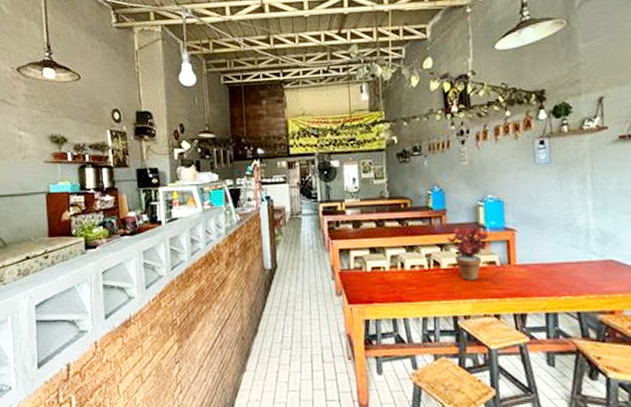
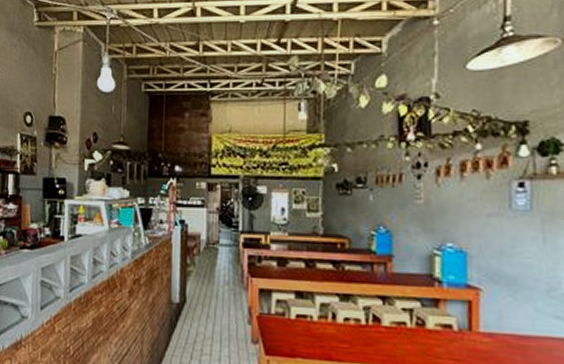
potted plant: present [447,228,489,281] -> none [392,279,446,345]

